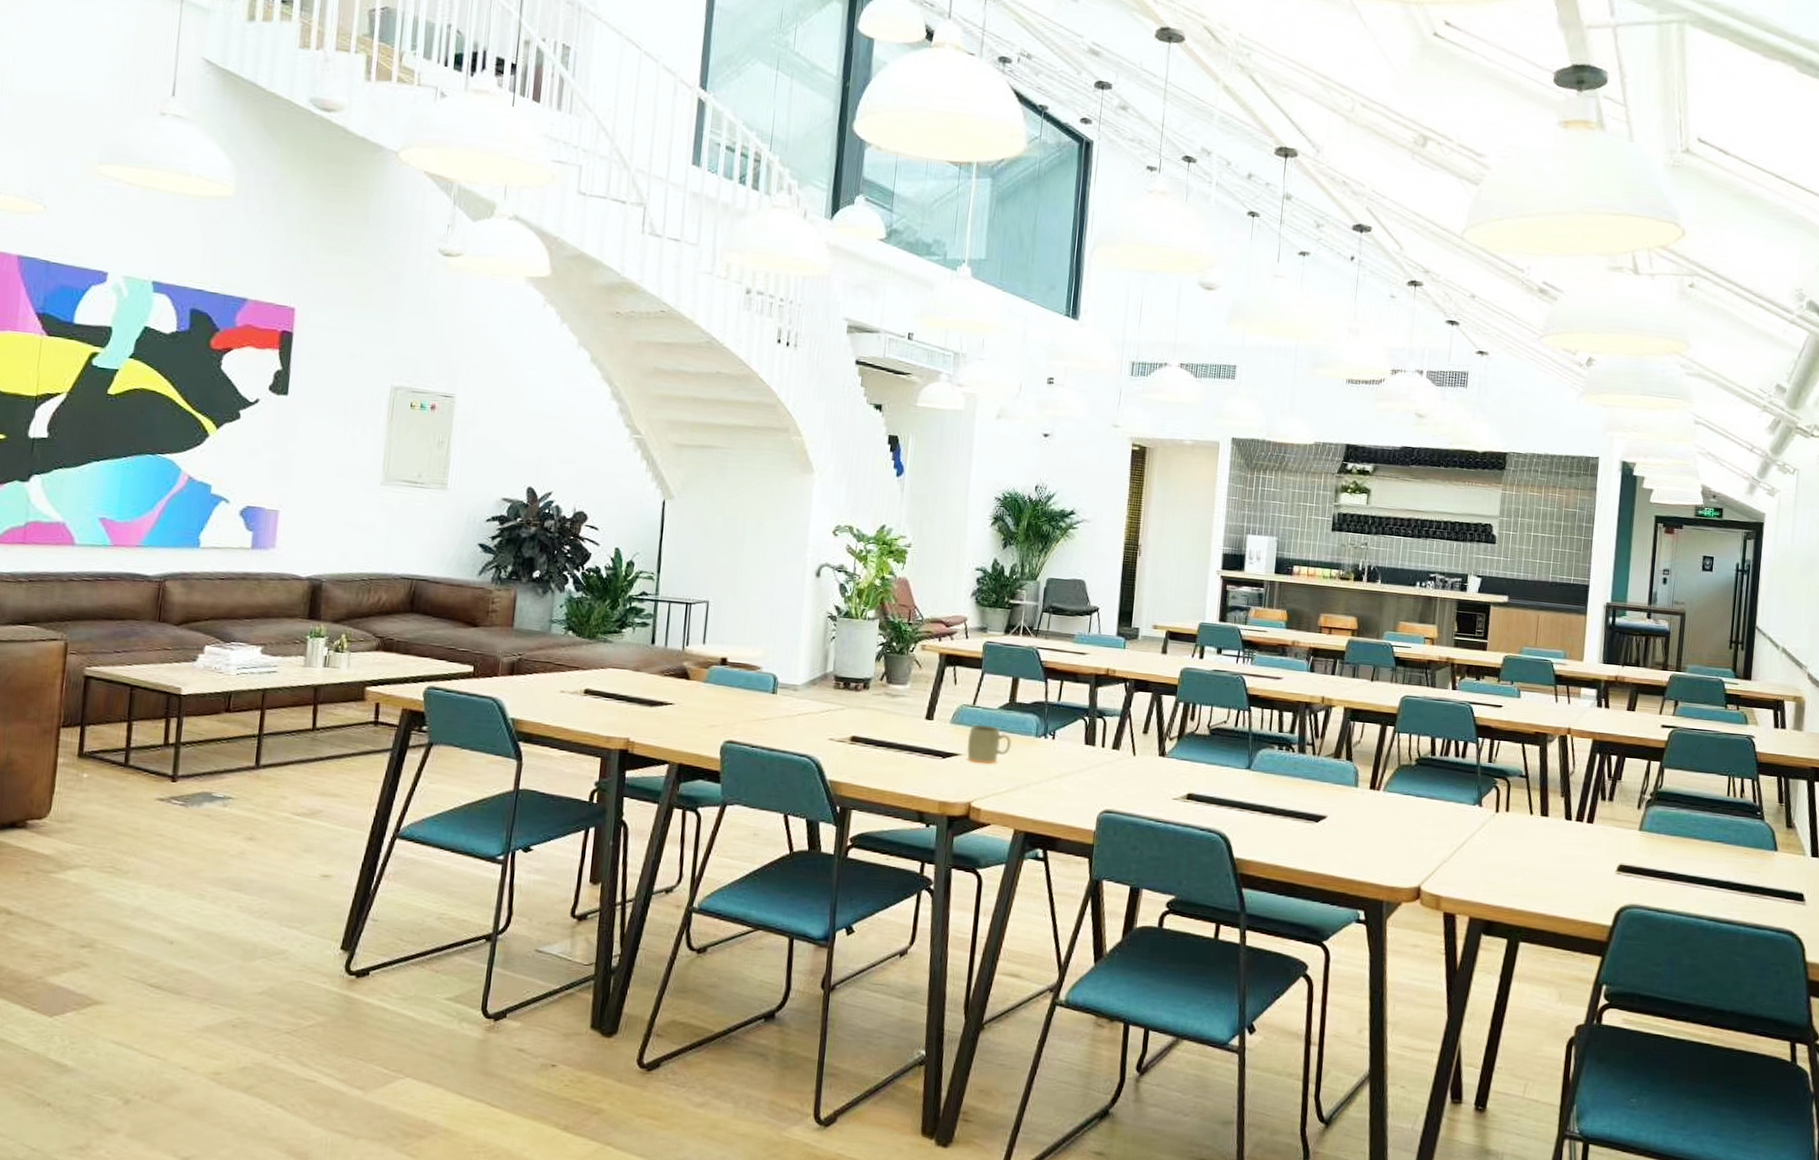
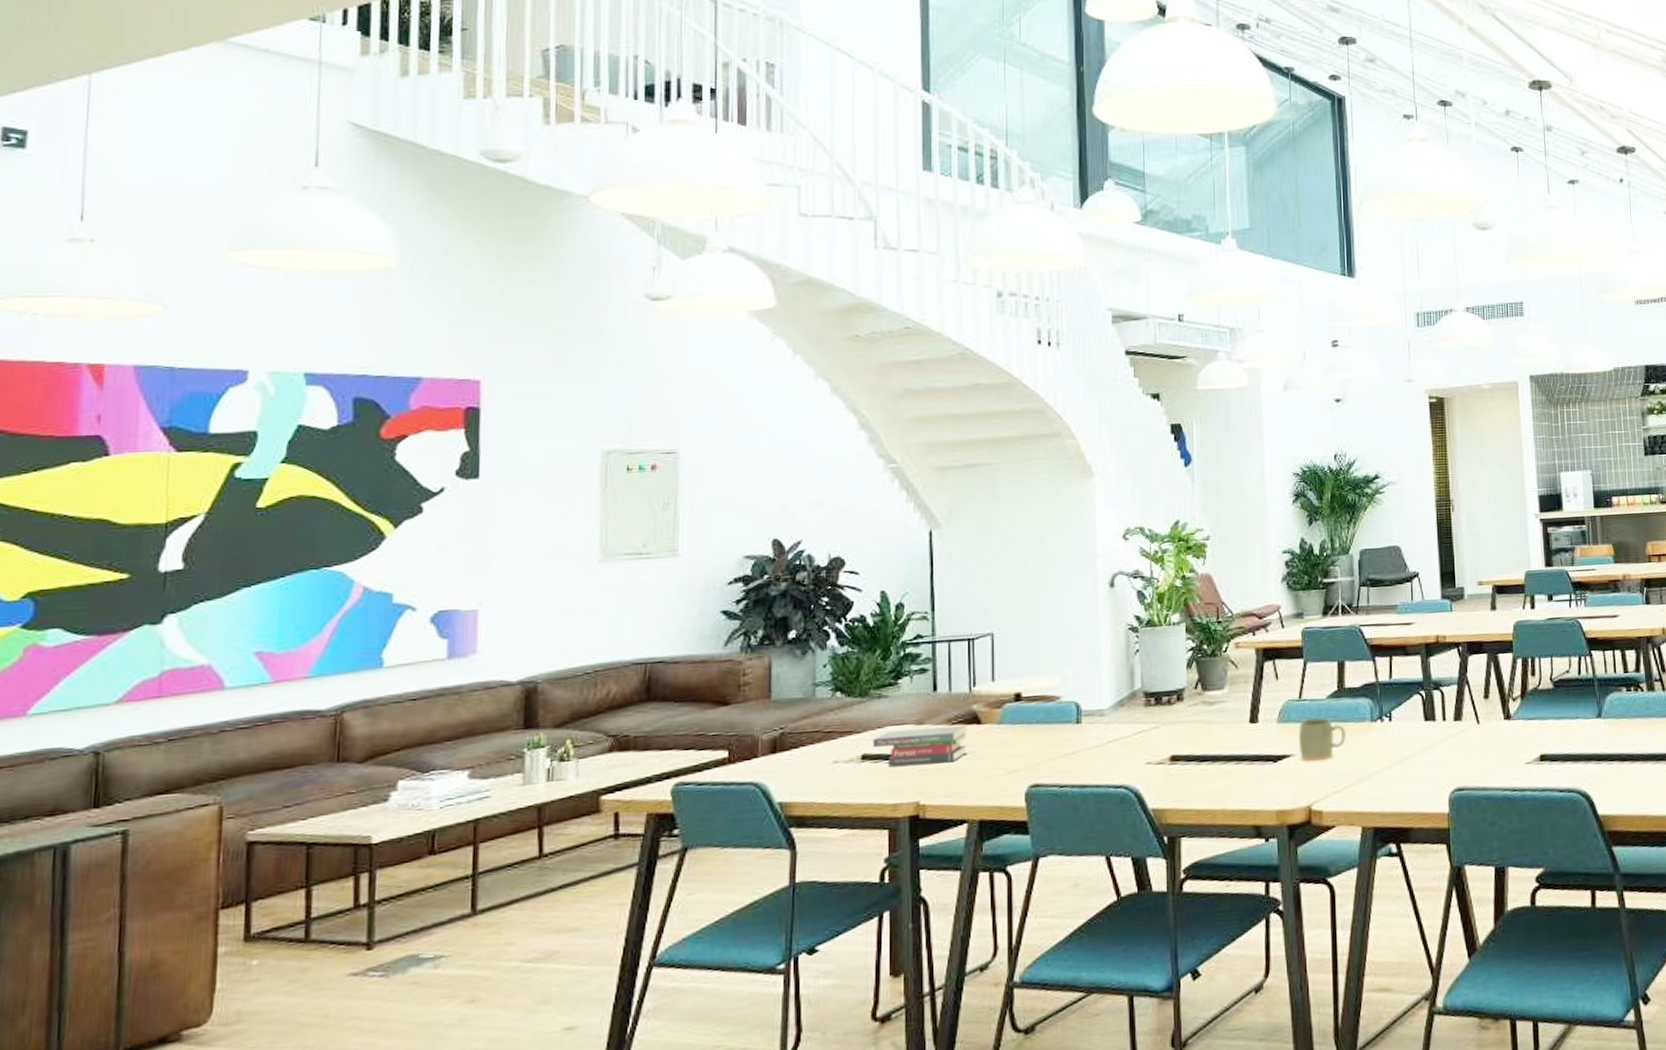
books: none [595,672,677,709] -> present [873,725,967,768]

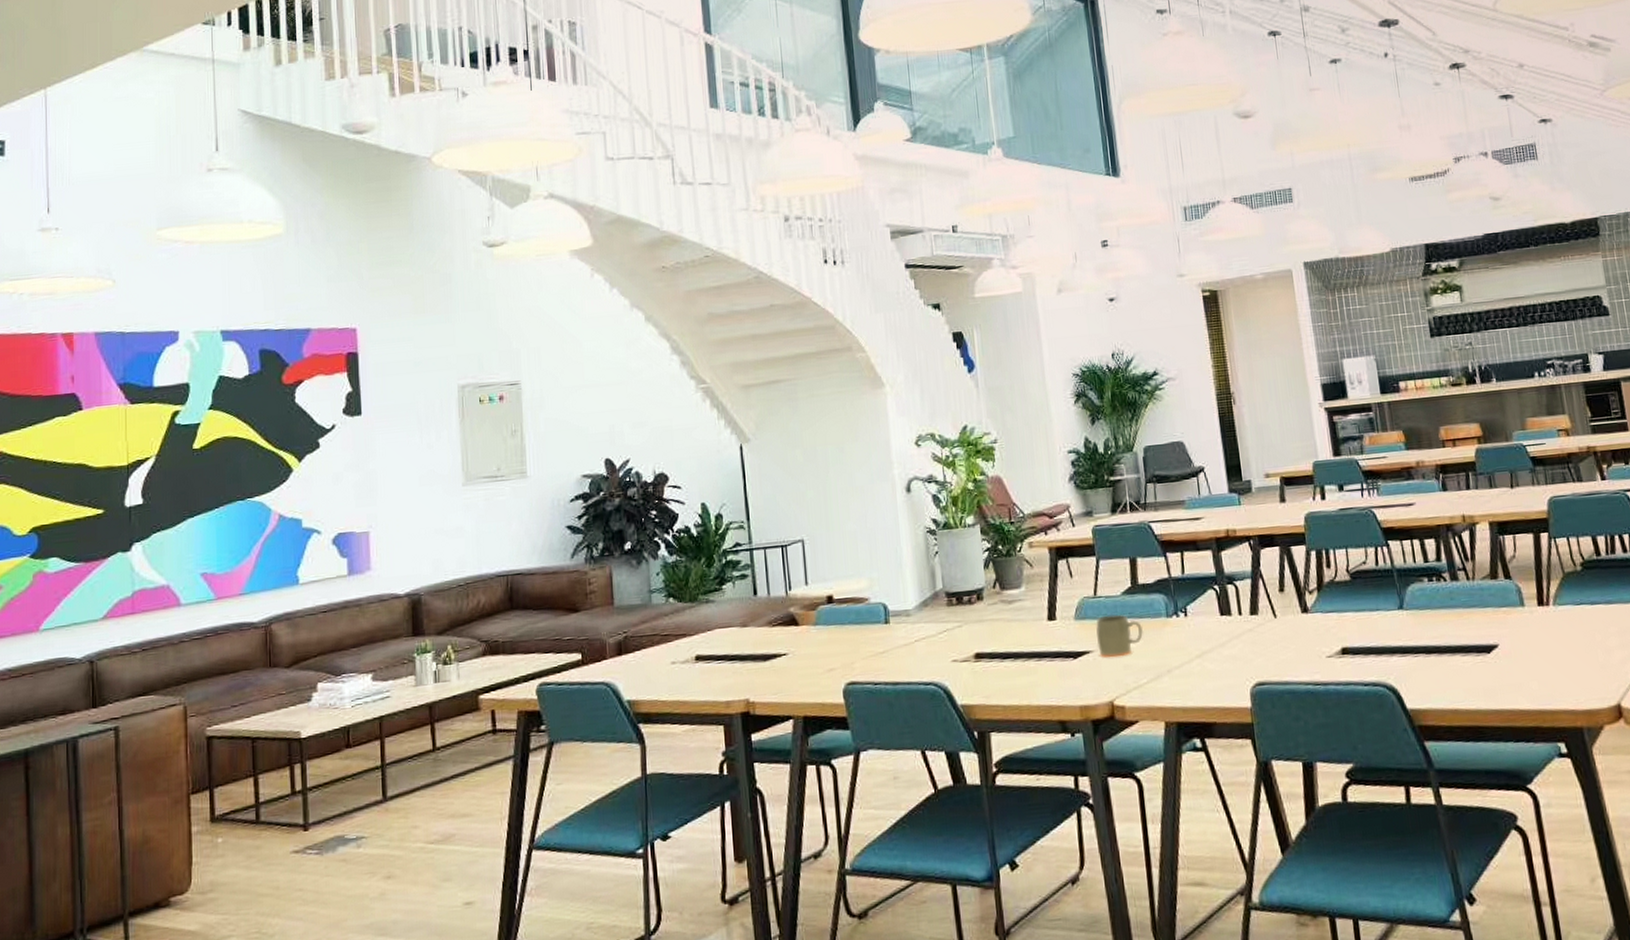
books: present [873,725,967,768] -> none [704,626,787,667]

